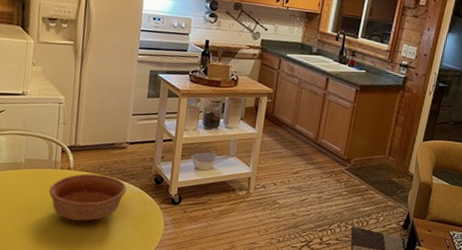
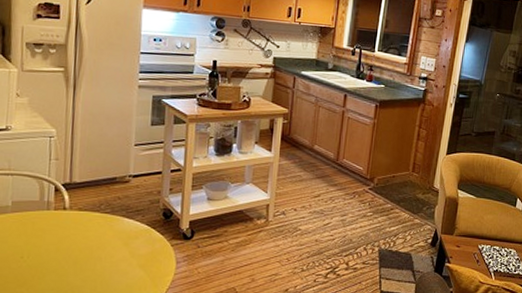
bowl: present [48,173,127,221] -> none [41,213,132,266]

